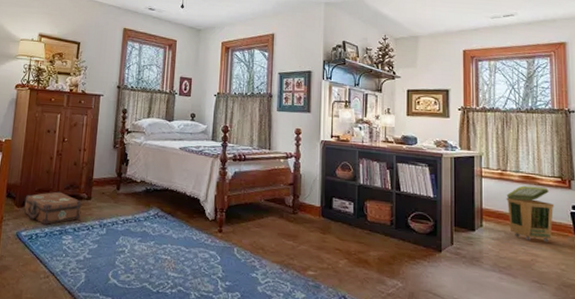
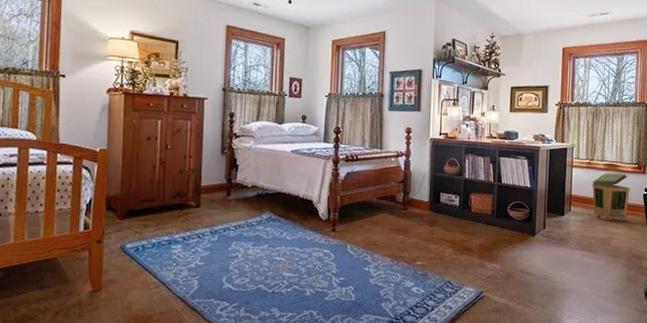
suitcase: present [24,191,82,225] -> none [127,201,191,235]

